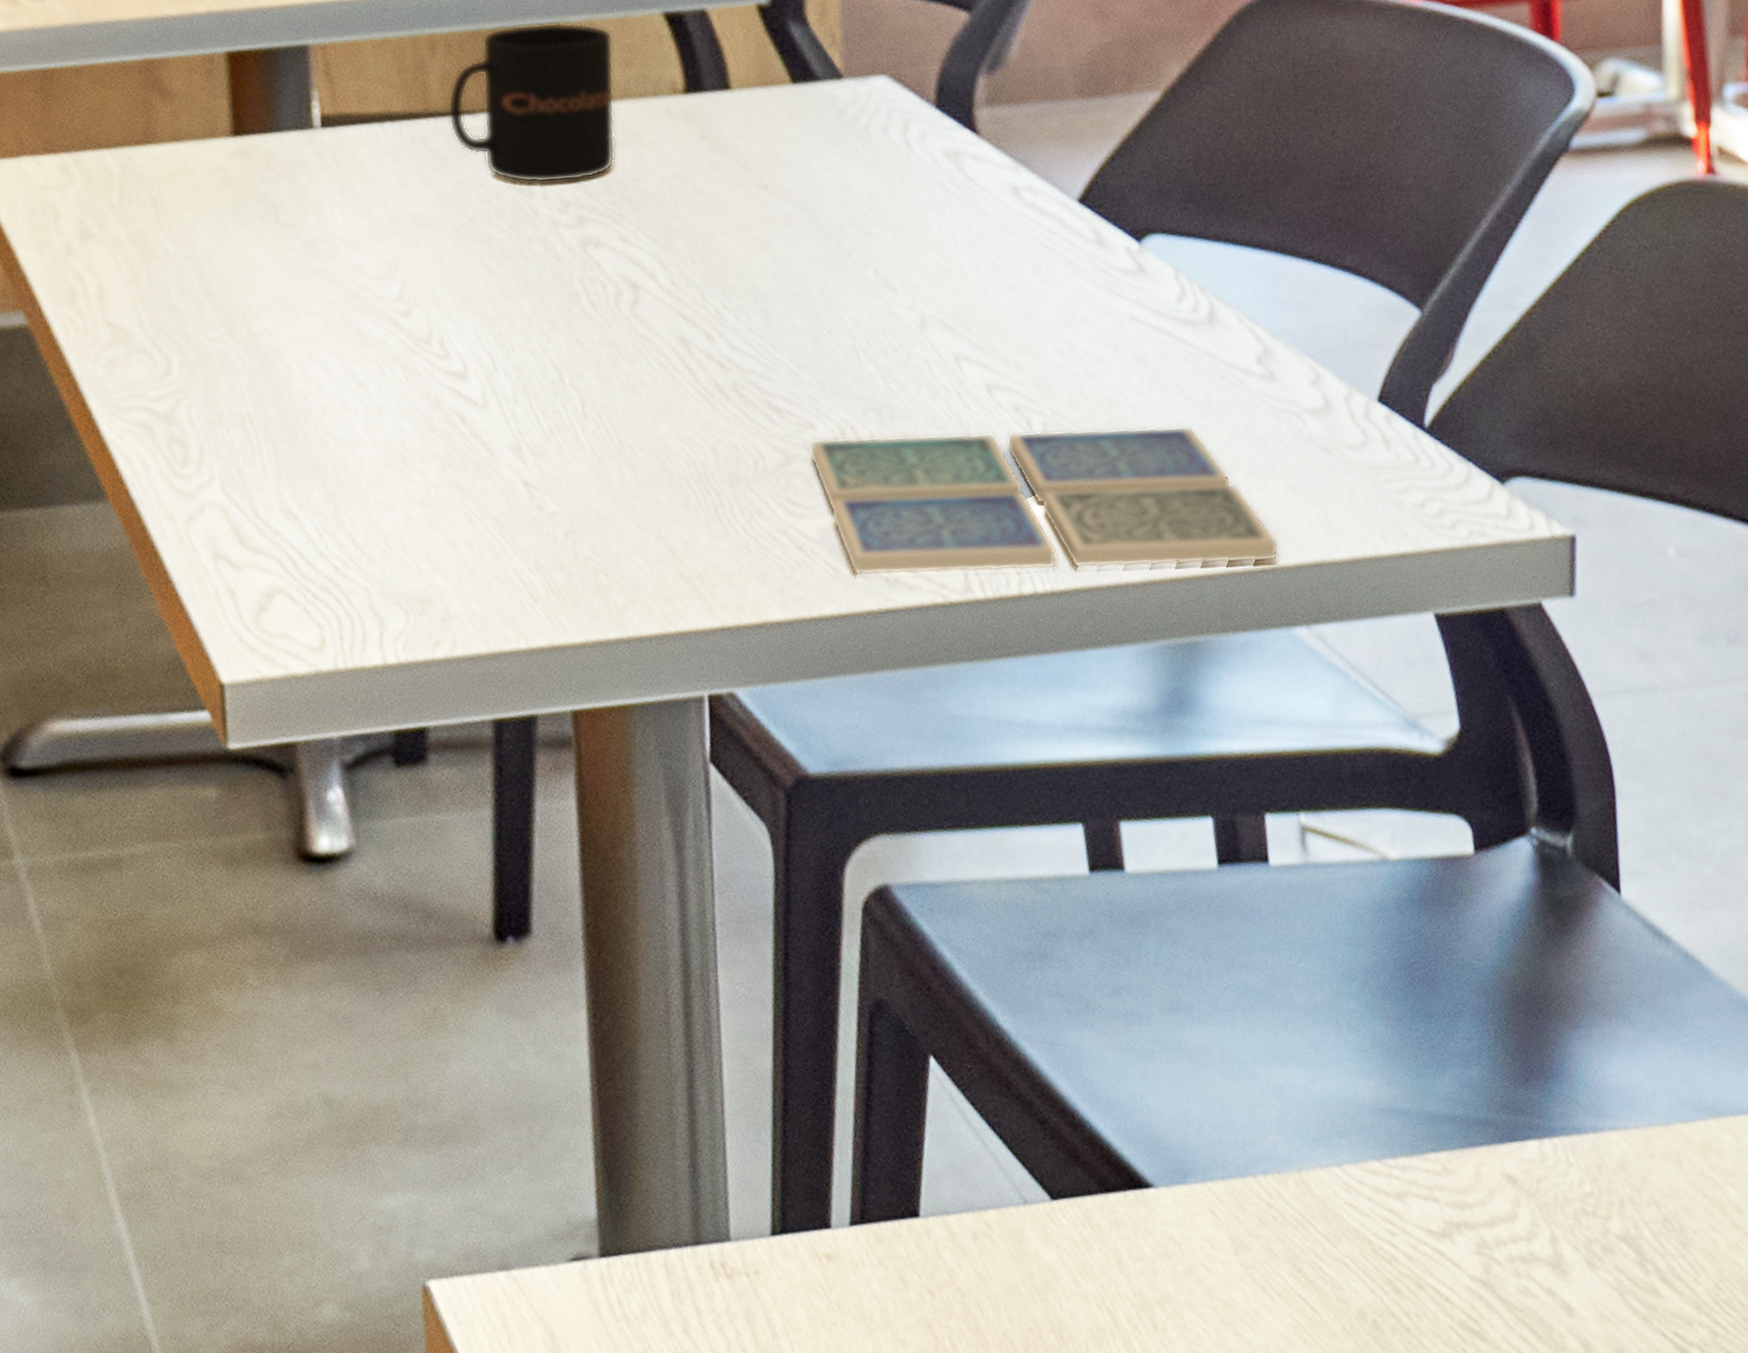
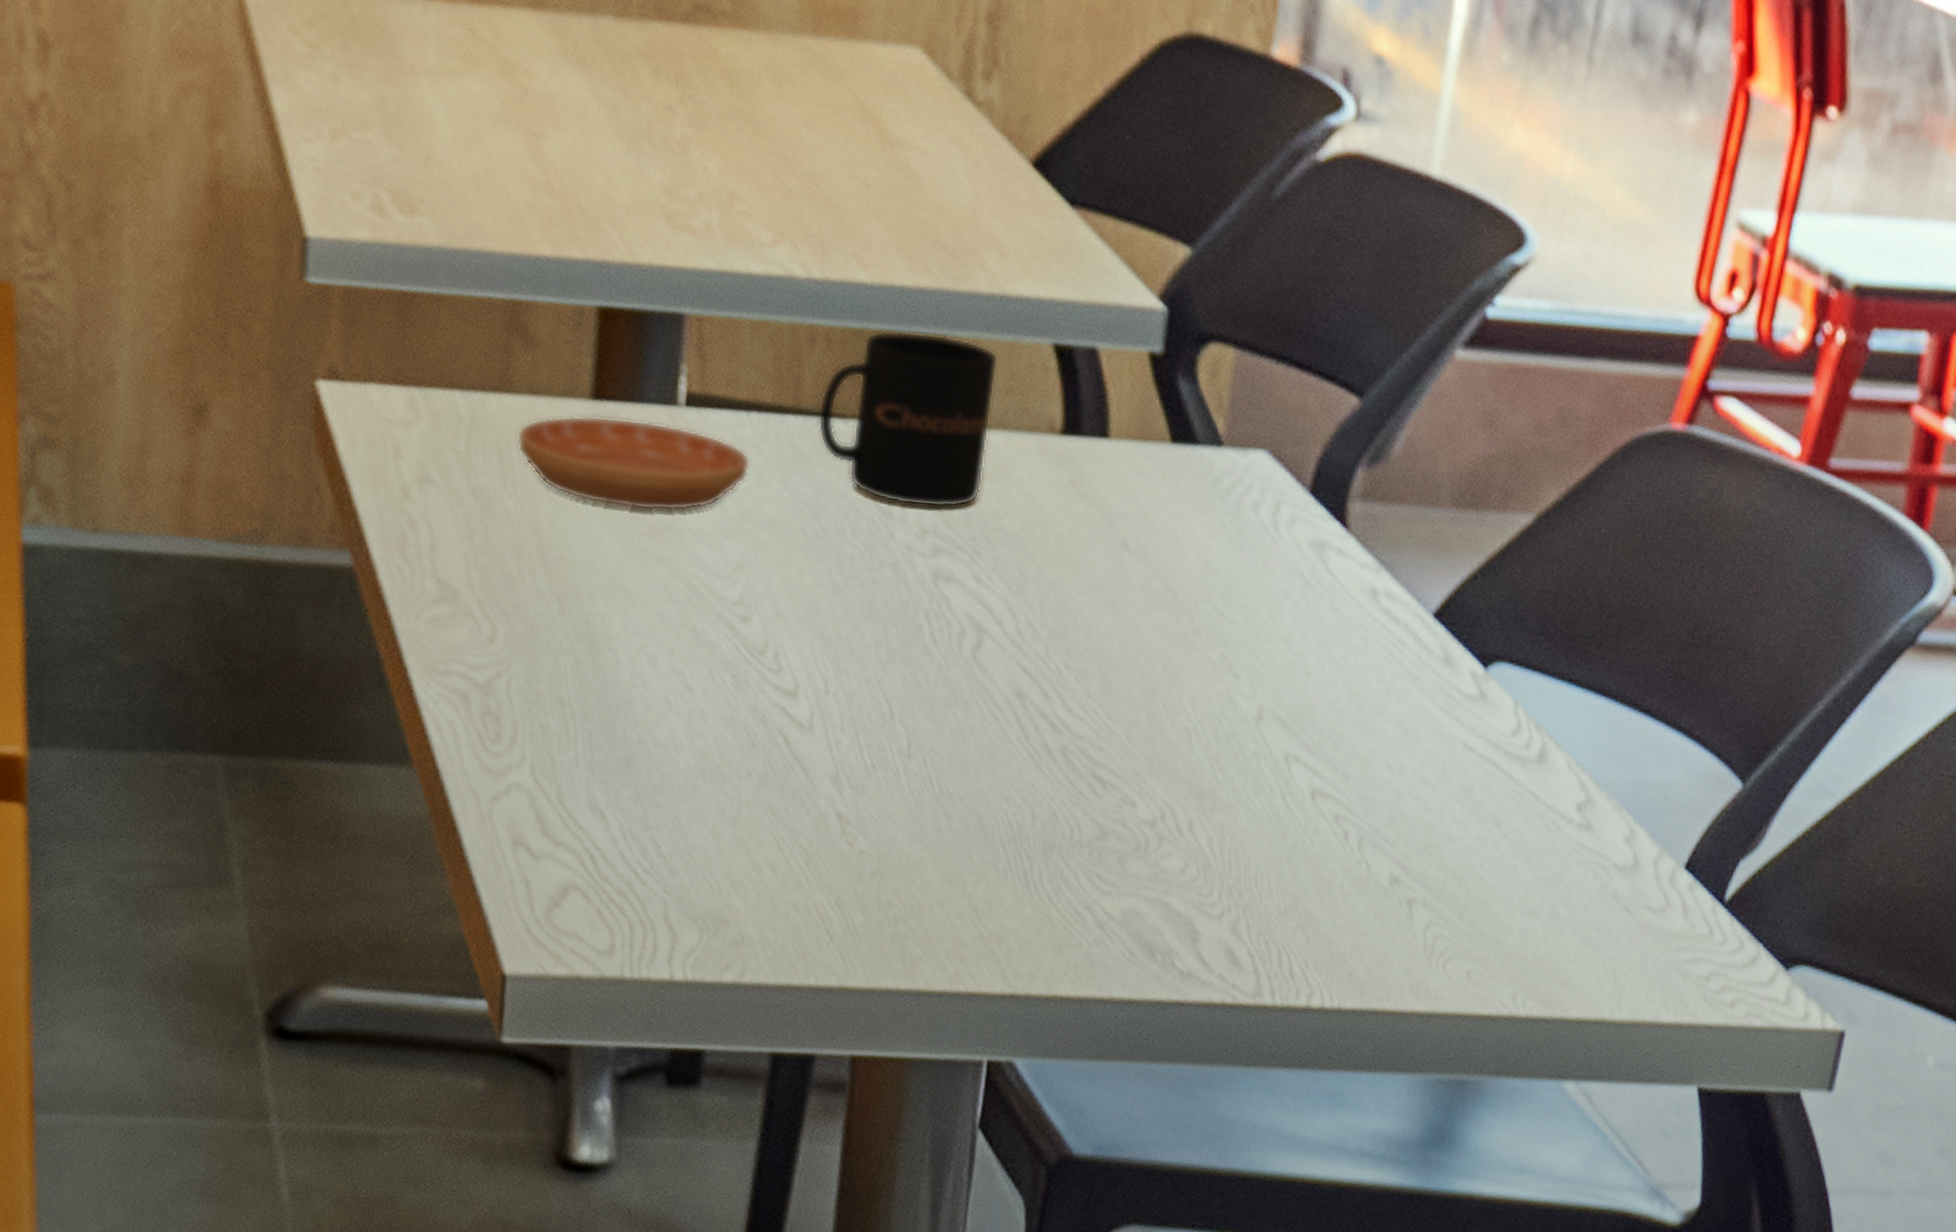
saucer: none [166,147,391,231] -> present [516,415,751,512]
drink coaster: present [809,426,1279,576] -> none [1126,817,1564,1012]

